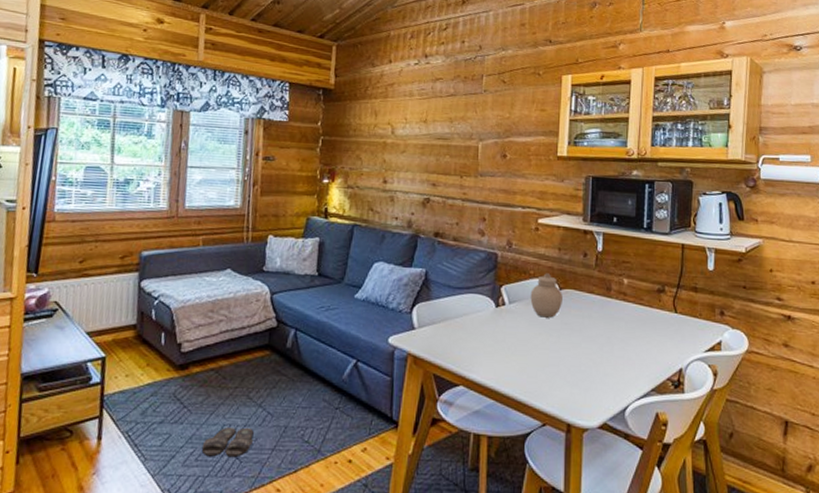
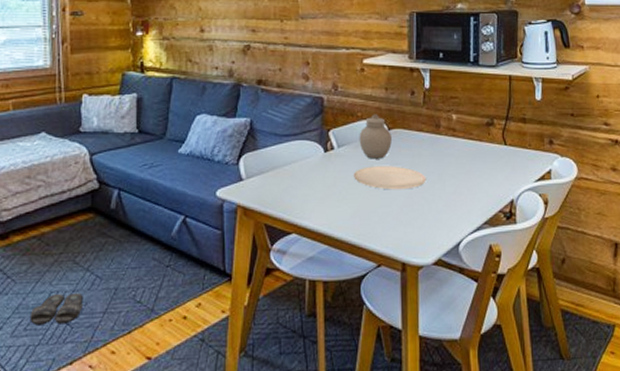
plate: none [522,324,595,350] -> present [353,166,426,190]

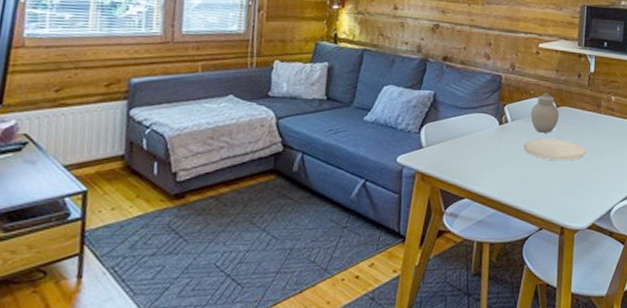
slippers: present [29,292,84,325] -> none [199,252,258,286]

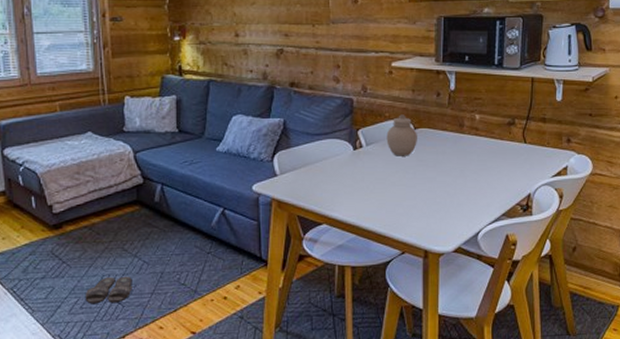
slippers: none [199,252,258,286] -> present [85,276,134,304]
plate: present [523,139,587,161] -> none [380,162,449,185]

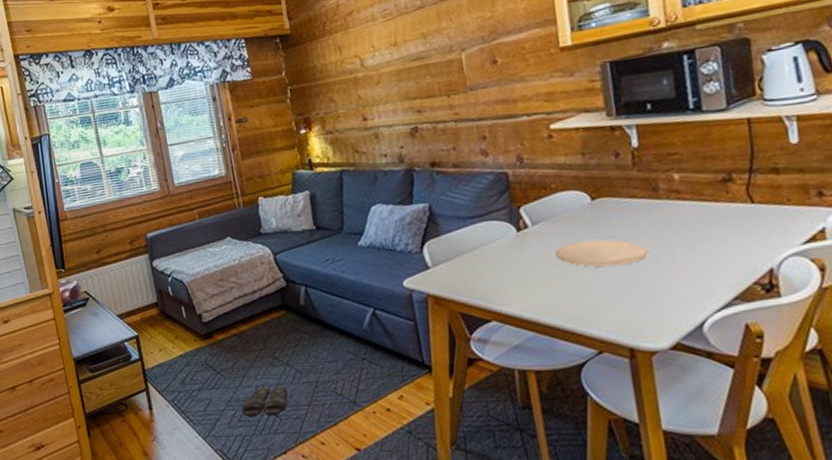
plate: none [380,162,449,185] -> present [554,240,649,268]
jar: present [386,114,417,156] -> none [556,184,598,235]

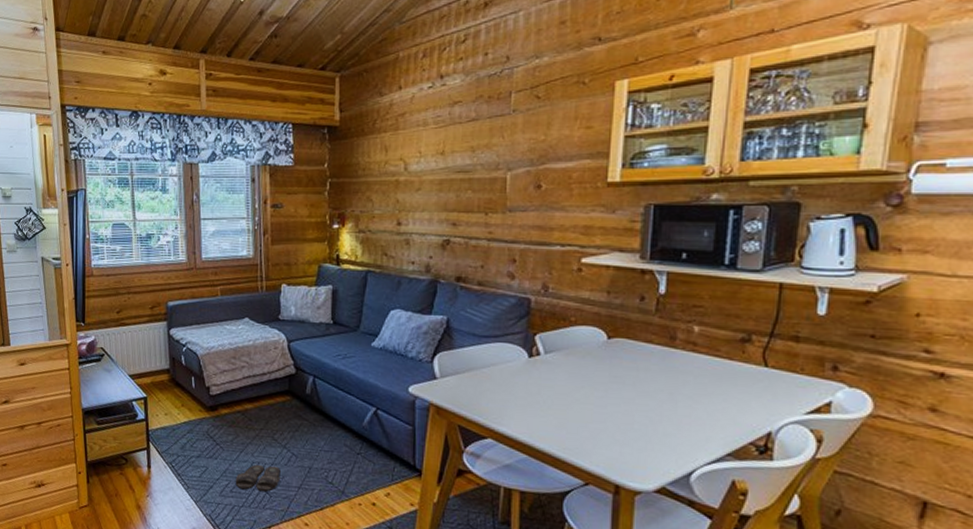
plate: present [554,240,649,268] -> none [561,376,653,407]

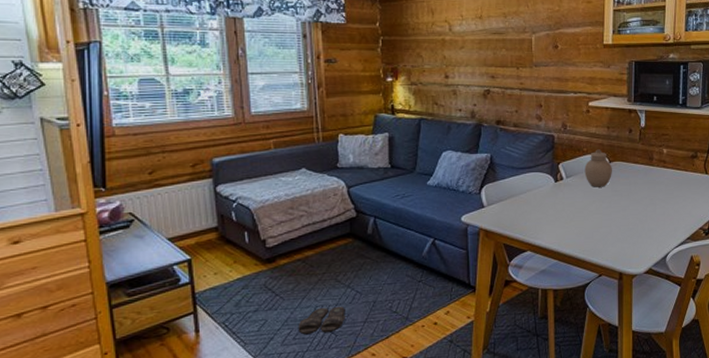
jar: none [571,320,612,370] -> present [584,149,612,187]

